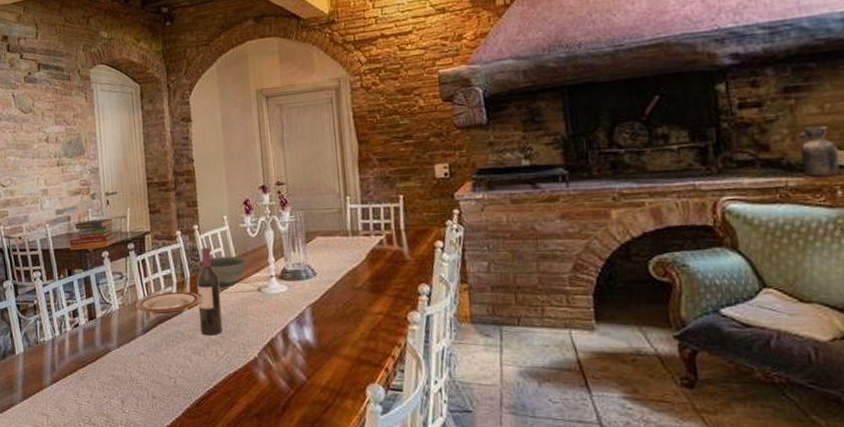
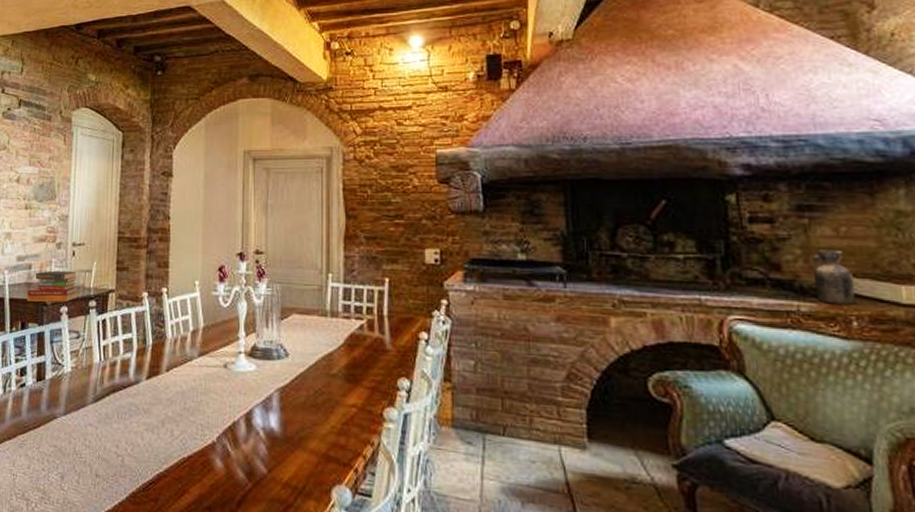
plate: present [135,291,199,314] -> none [89,358,159,382]
wine bottle: present [197,247,223,336] -> none [156,313,183,412]
bowl: present [197,256,246,287] -> none [161,324,215,359]

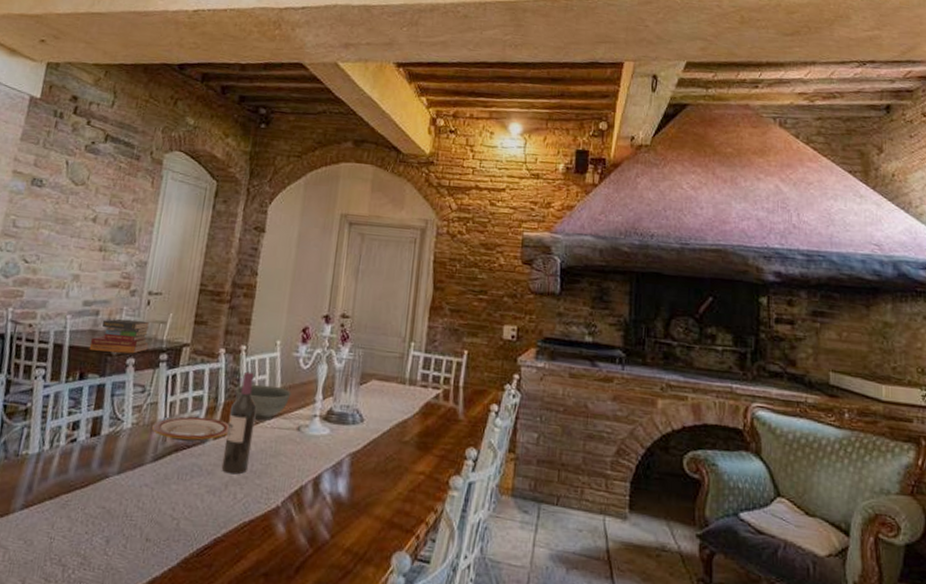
plate: none [89,358,159,382] -> present [151,416,229,442]
wine bottle: none [156,313,183,412] -> present [221,371,257,474]
bowl: none [161,324,215,359] -> present [235,384,292,420]
ceramic jug: present [811,249,856,305] -> none [819,350,849,399]

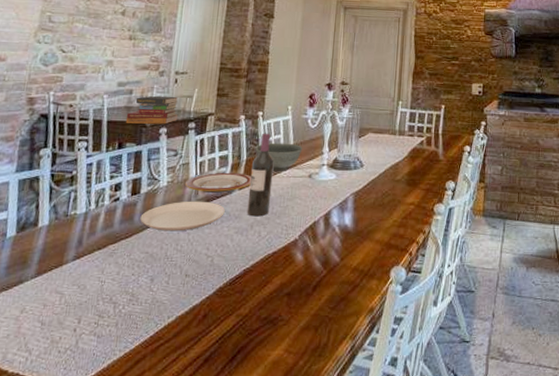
plate: none [98,448,196,485] -> present [140,201,225,231]

